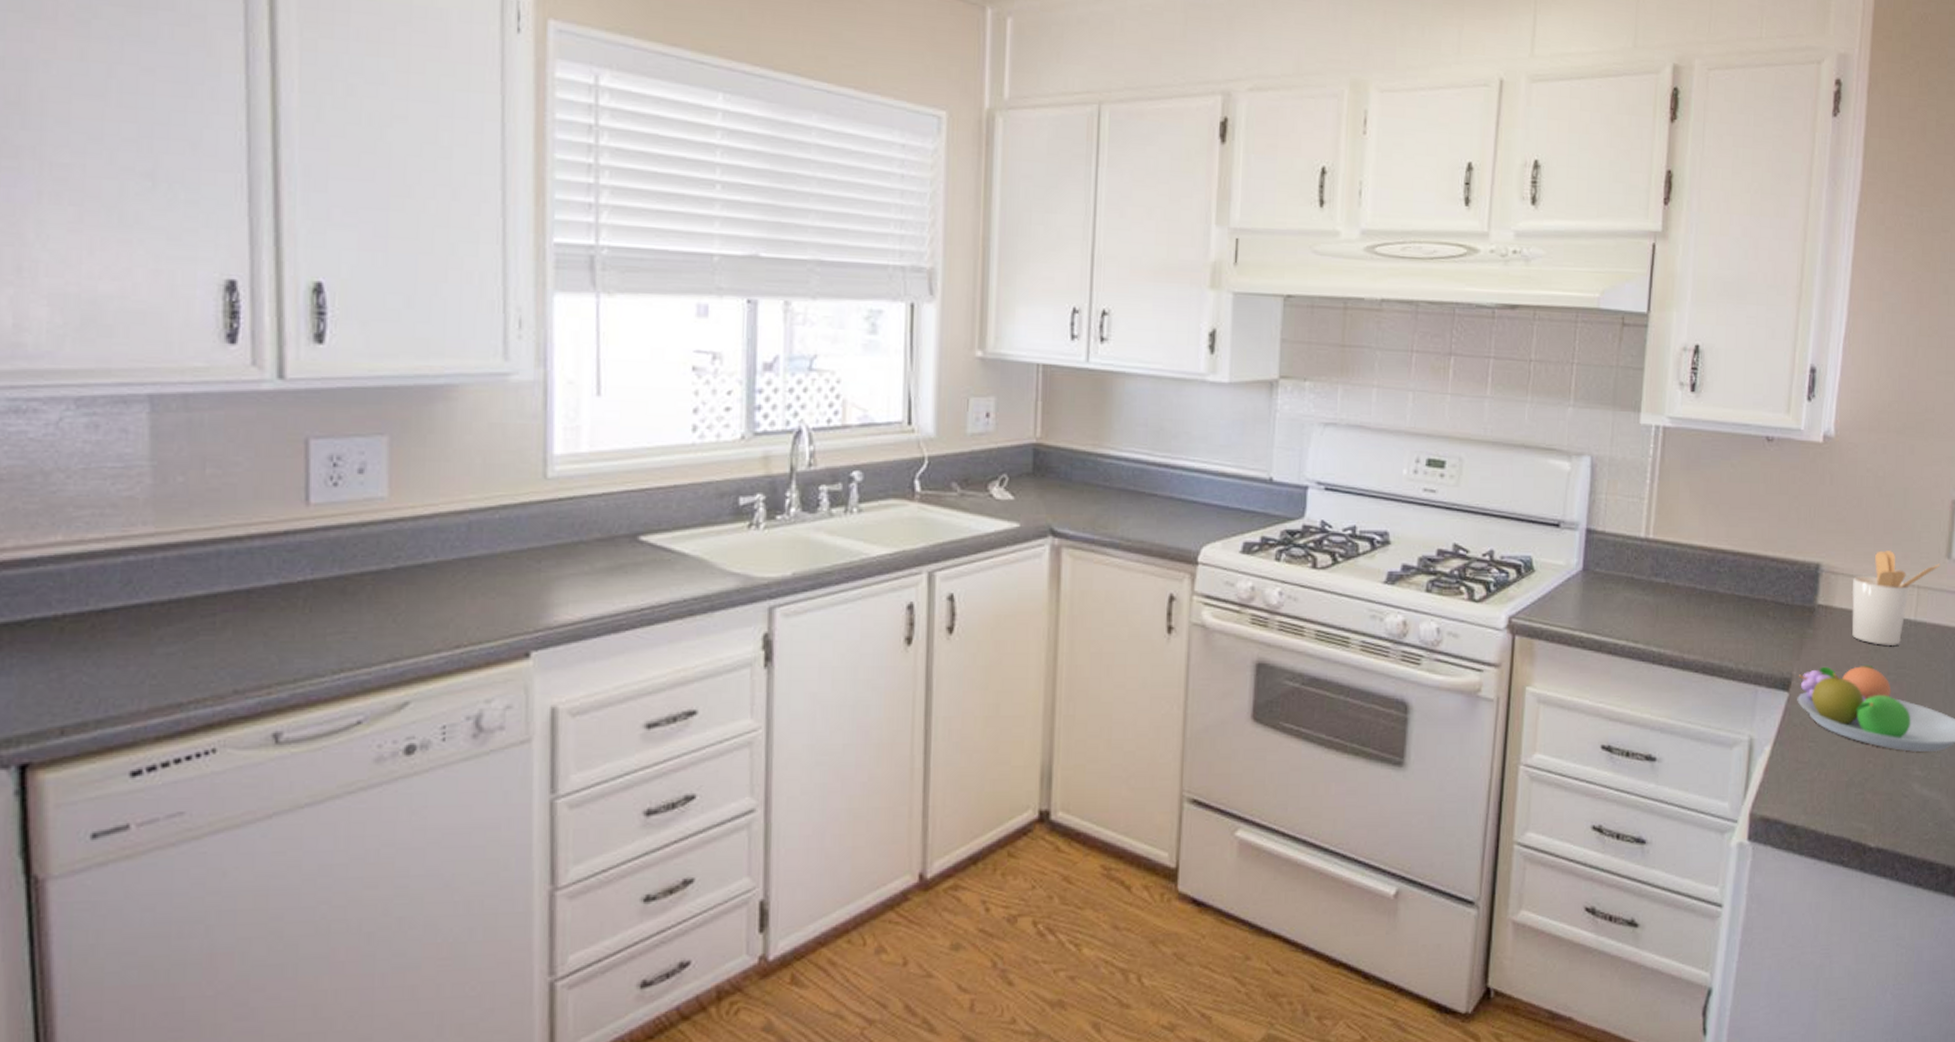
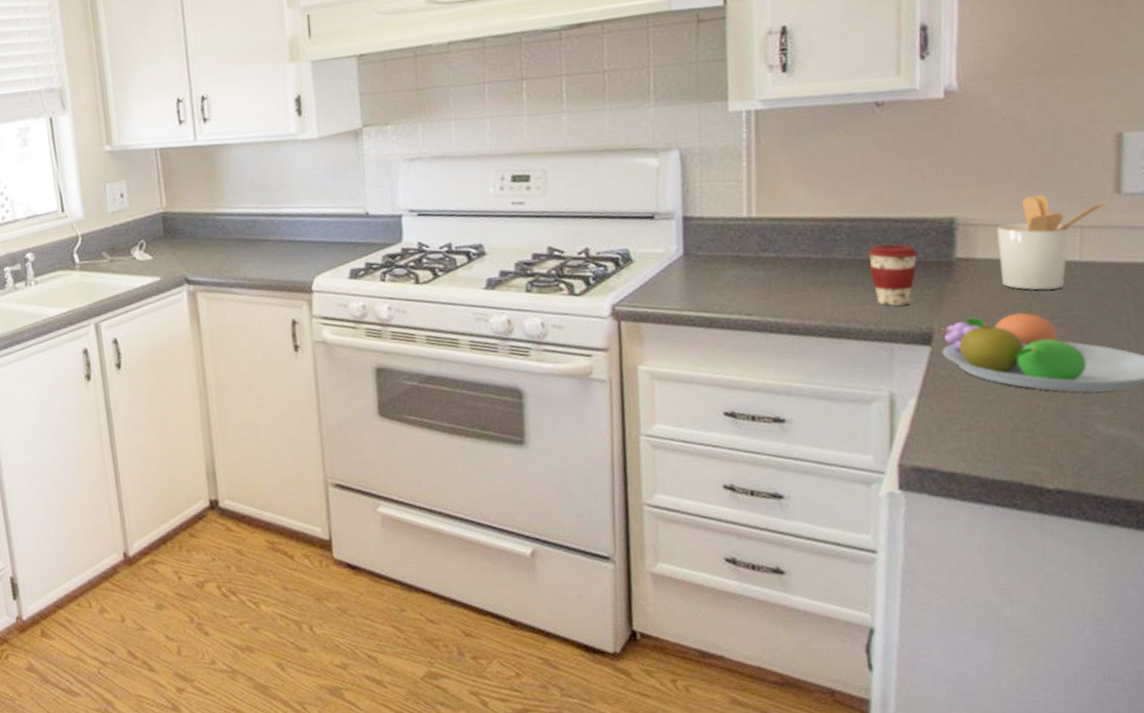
coffee cup: none [1745,583,1787,648] -> present [867,243,919,307]

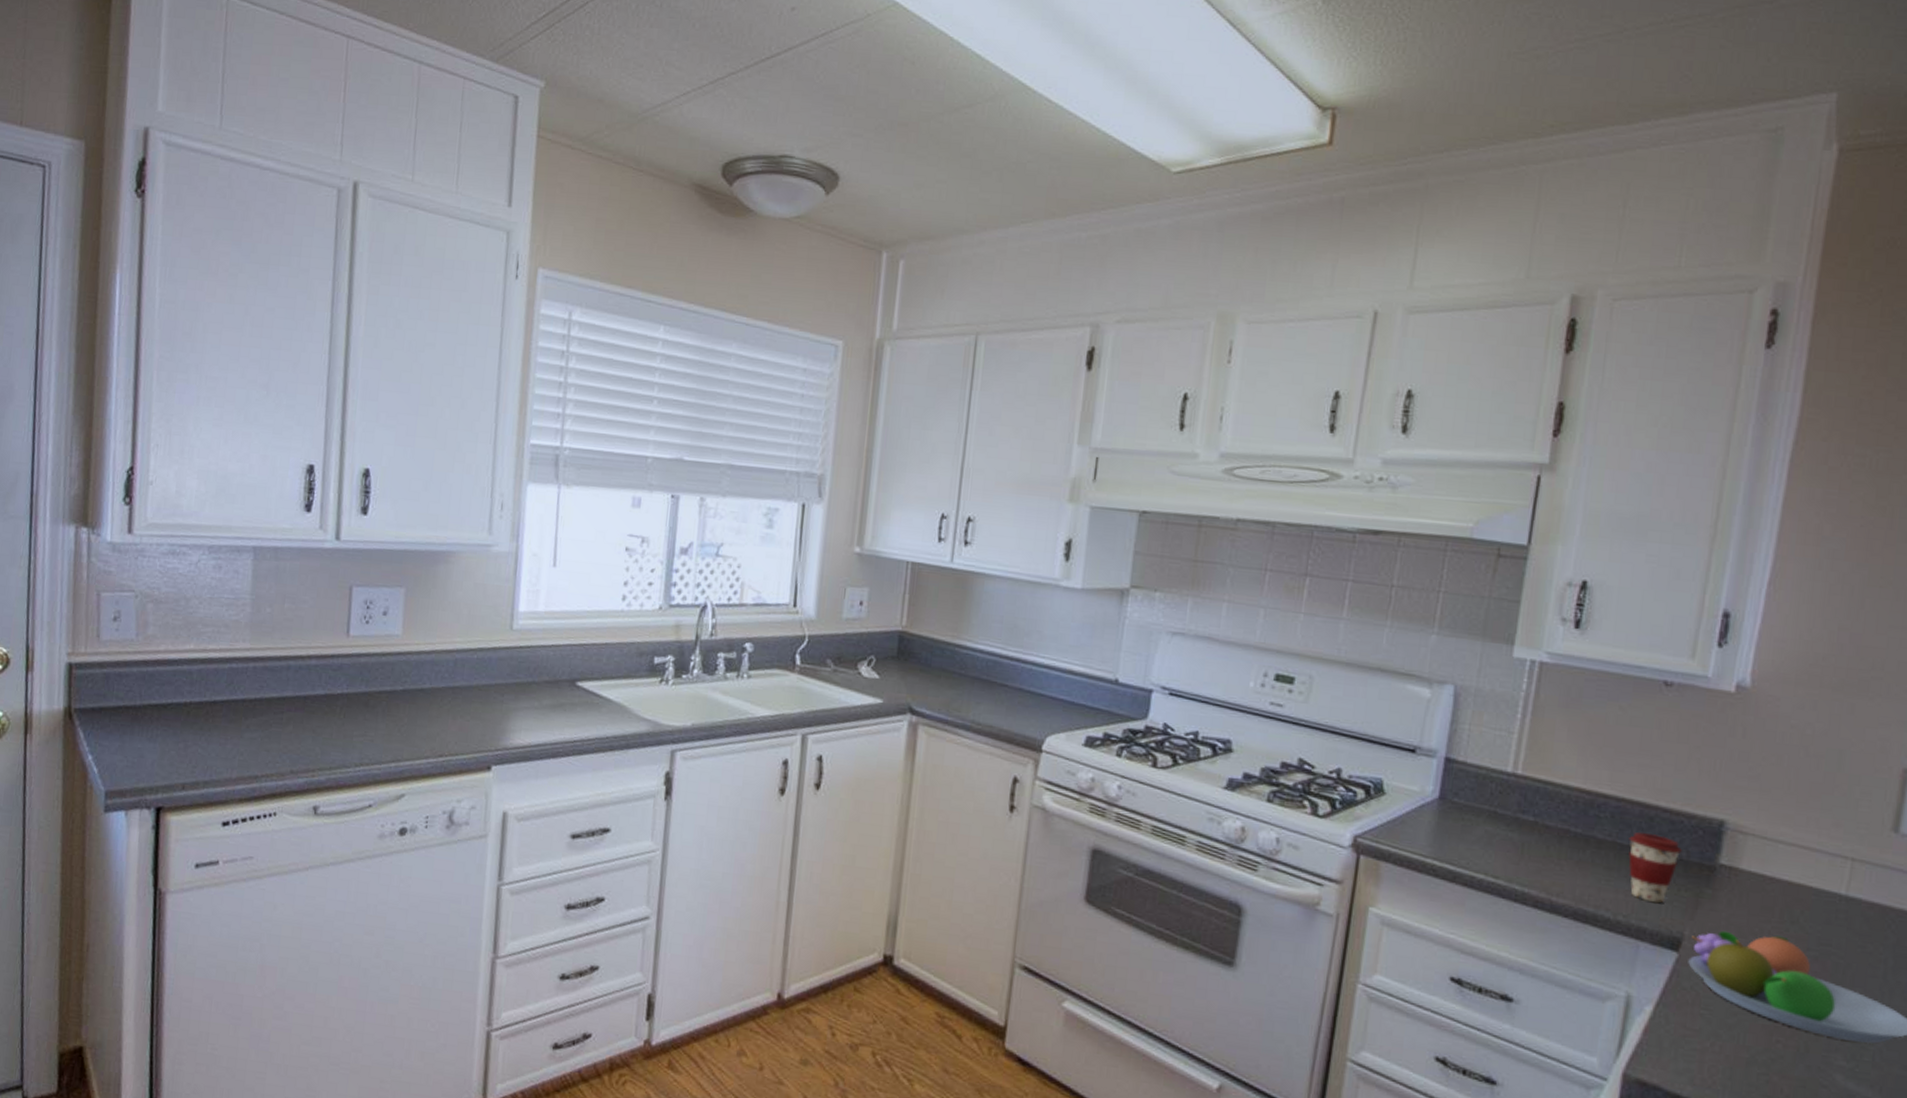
utensil holder: present [996,194,1108,291] -> none [1762,814,1884,921]

